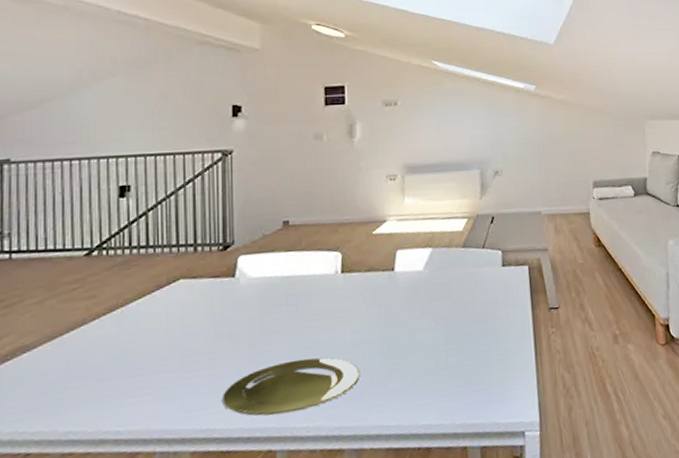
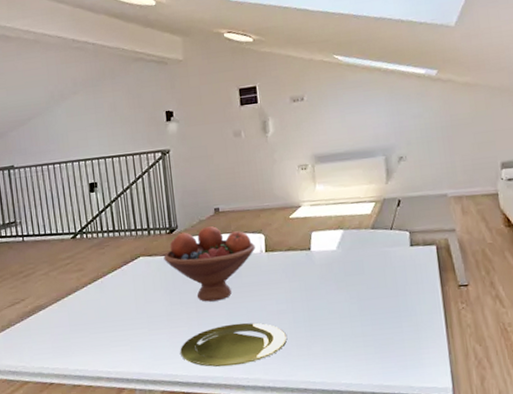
fruit bowl: none [212,242,330,335] -> present [163,226,255,302]

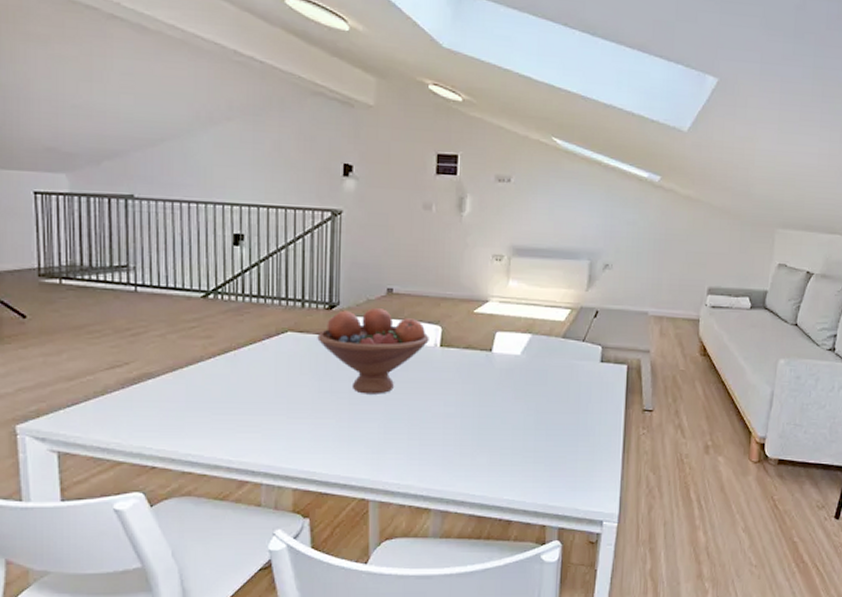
plate: present [180,322,288,367] -> none [323,422,451,469]

